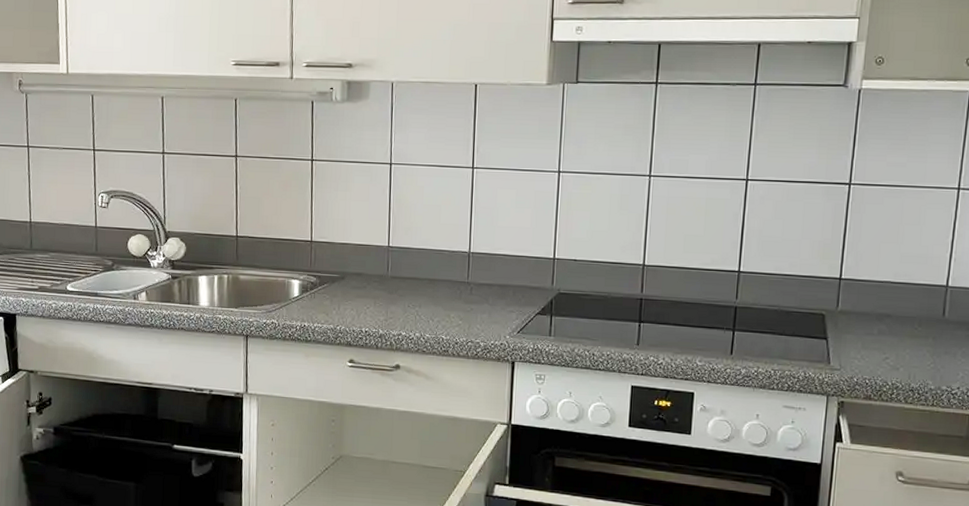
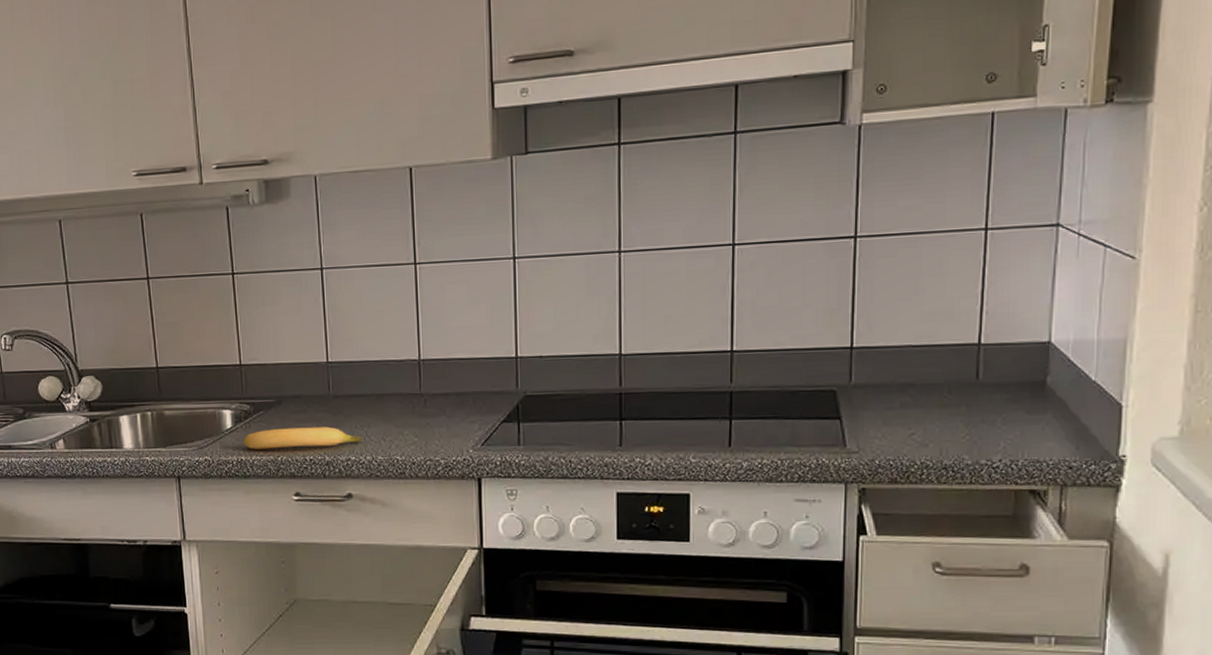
banana: none [308,300,413,322] -> present [243,426,362,450]

